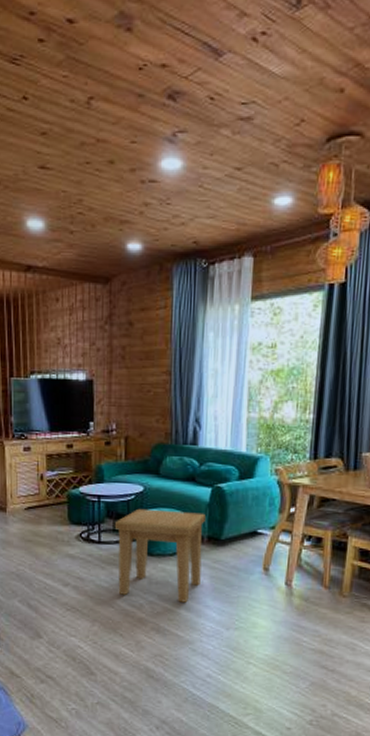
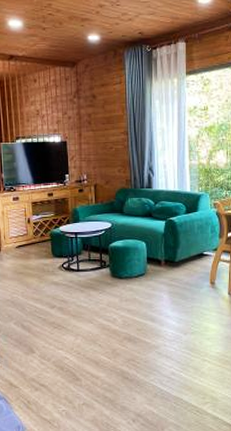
side table: present [114,508,205,603] -> none [89,241,162,315]

